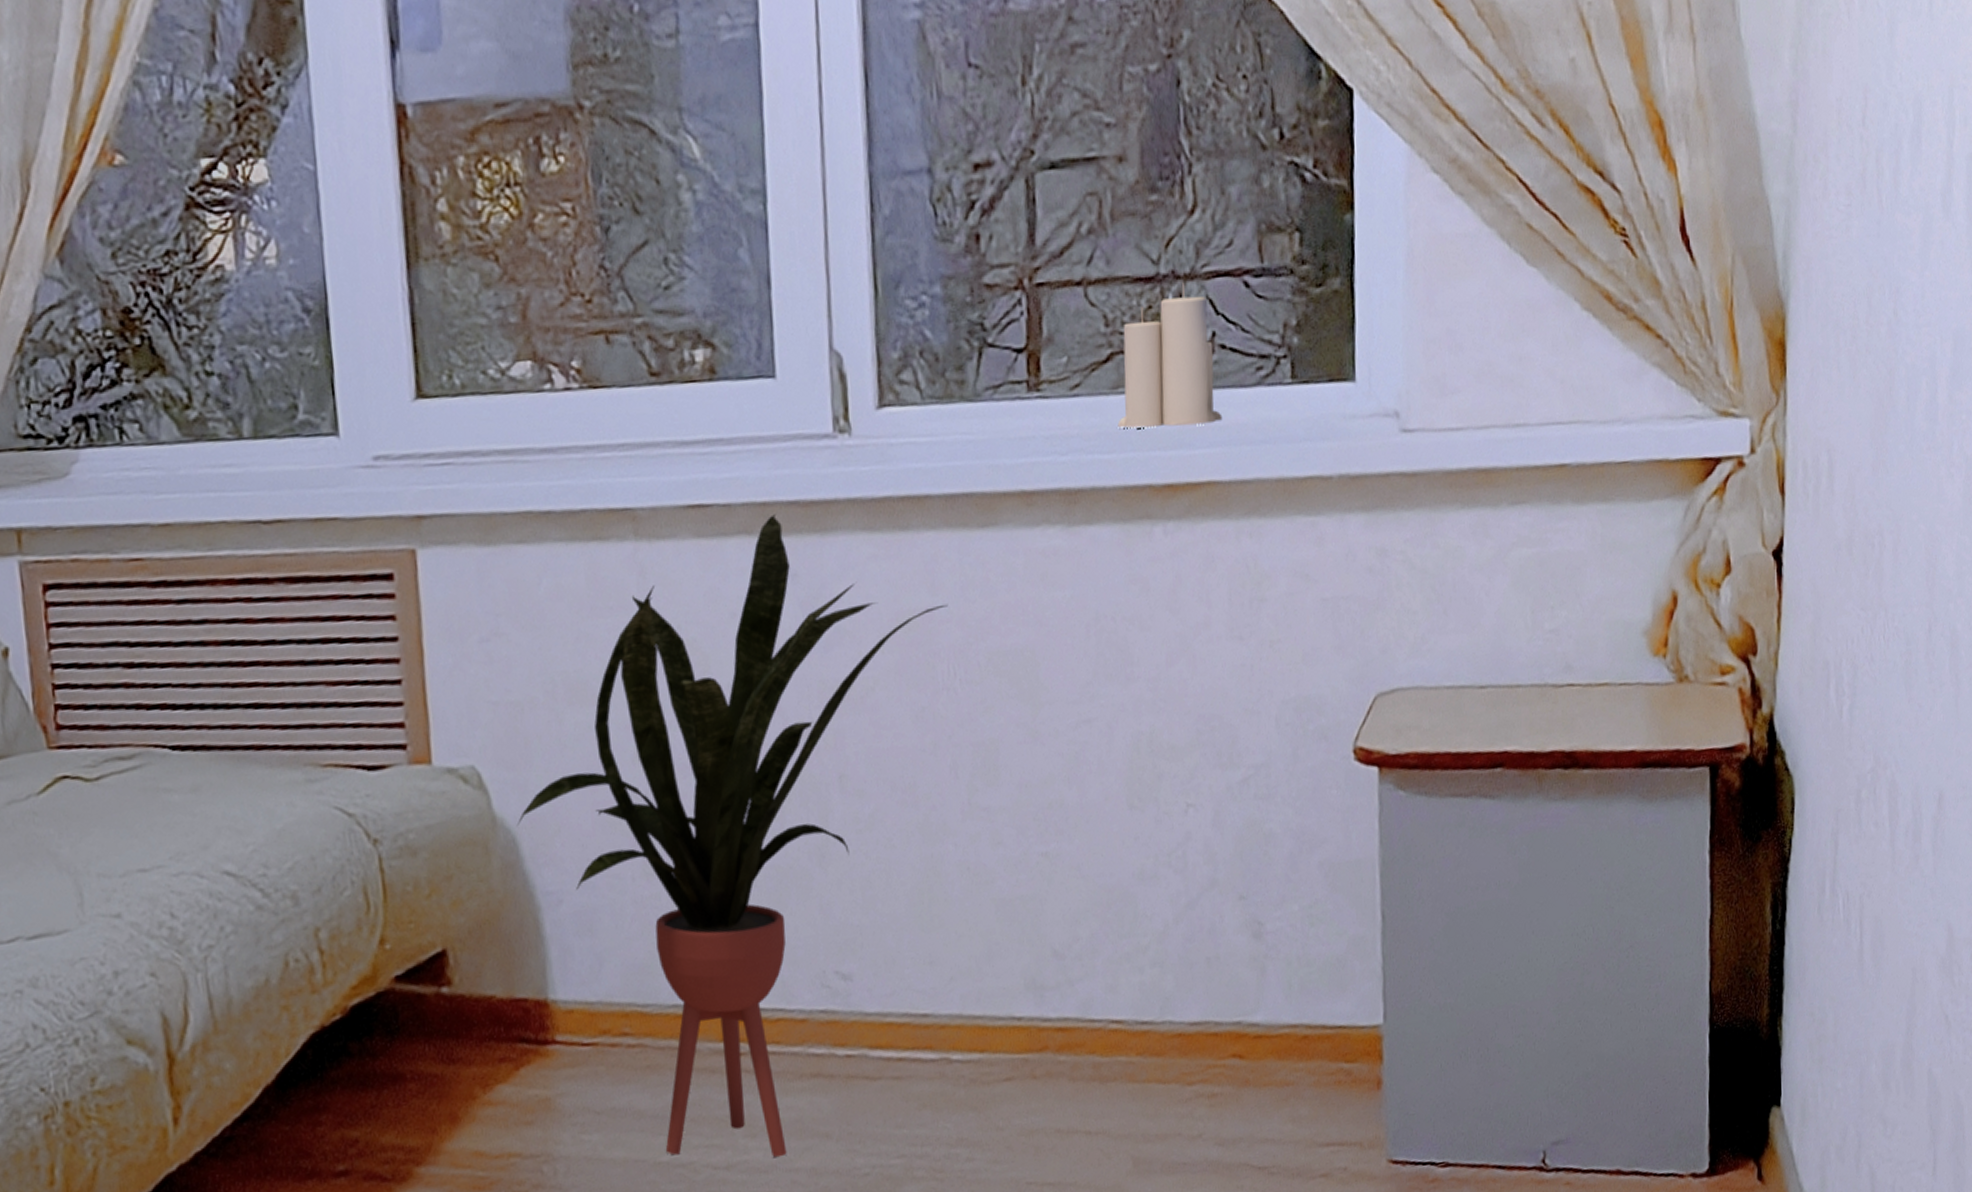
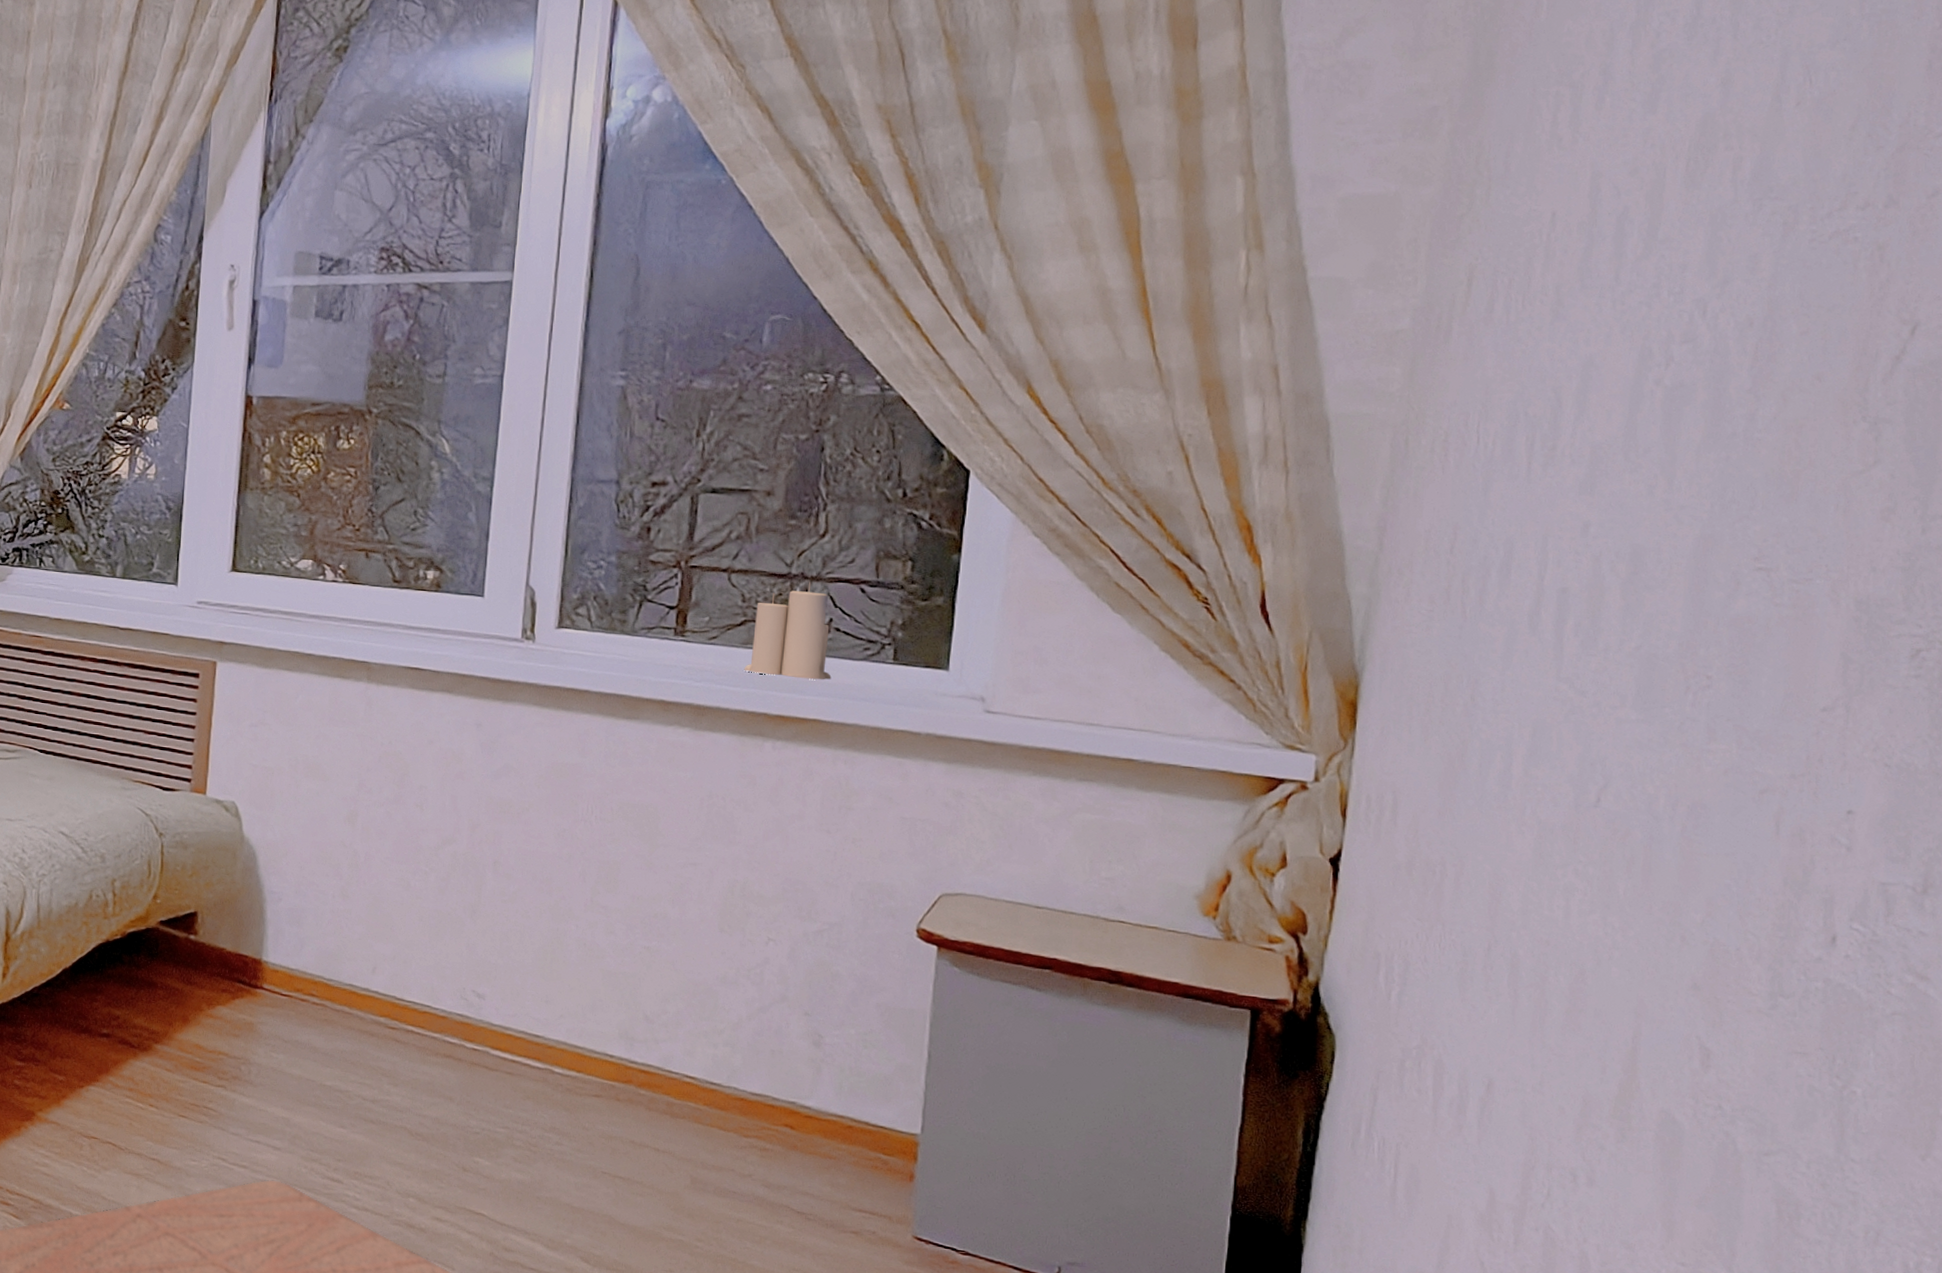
house plant: present [516,514,949,1158] -> none [257,683,594,1105]

